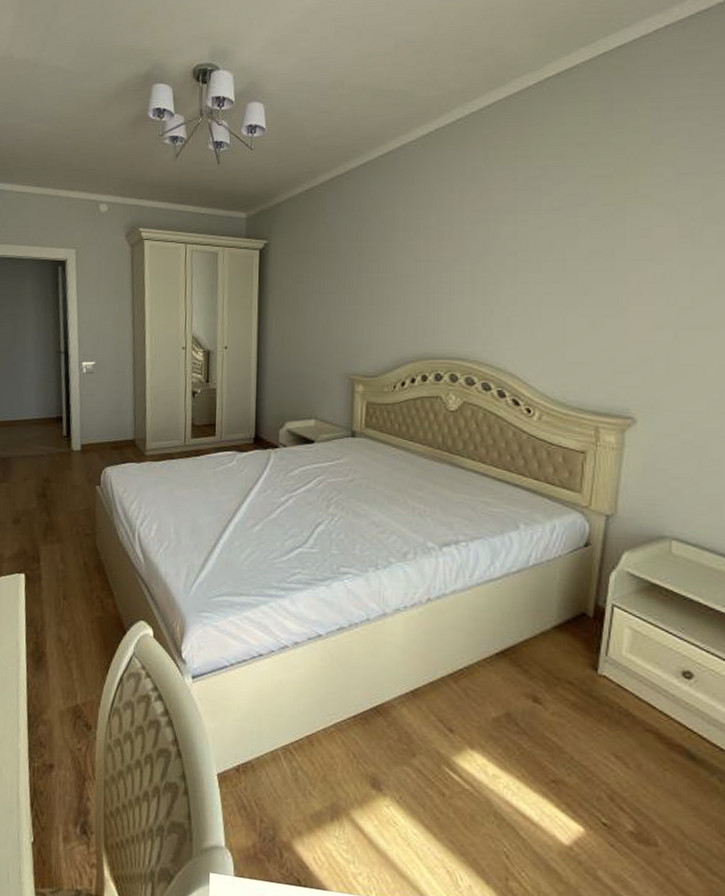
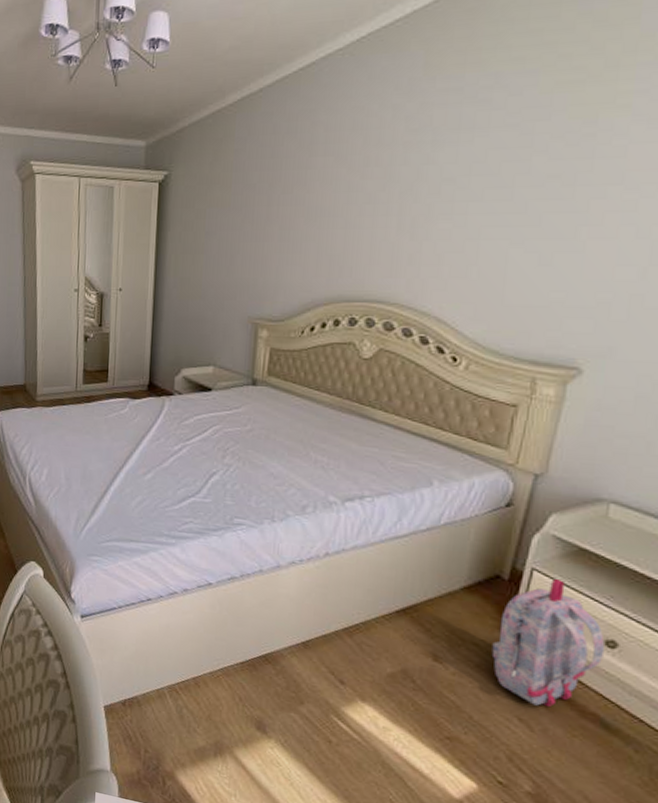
backpack: none [585,614,682,741] -> present [491,579,605,706]

